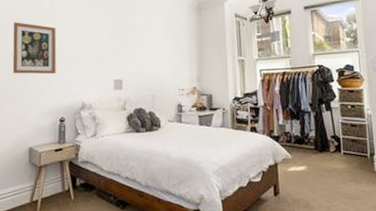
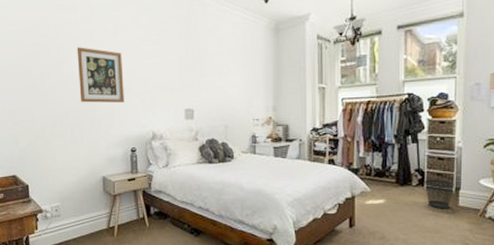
wastebasket: none [341,145,369,175] -> present [425,179,454,209]

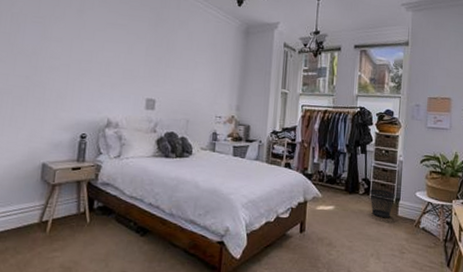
wall art: present [77,47,125,103] -> none [29,19,85,85]

